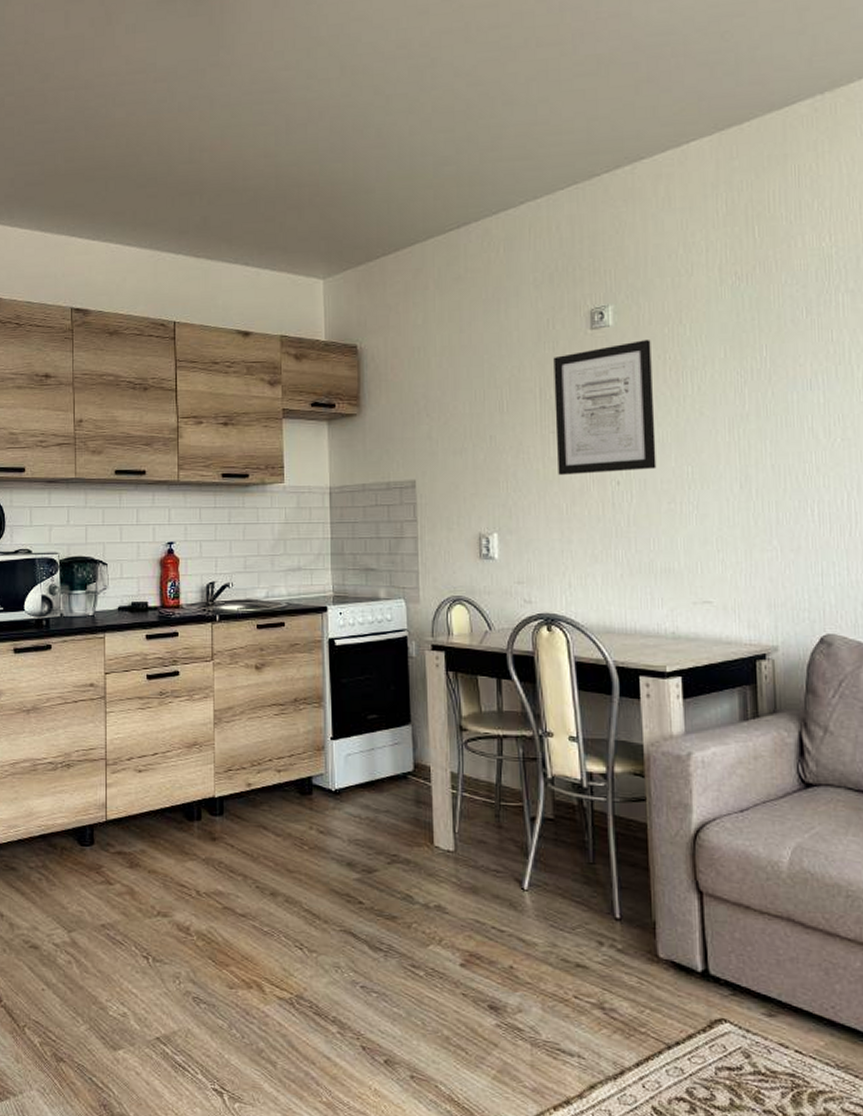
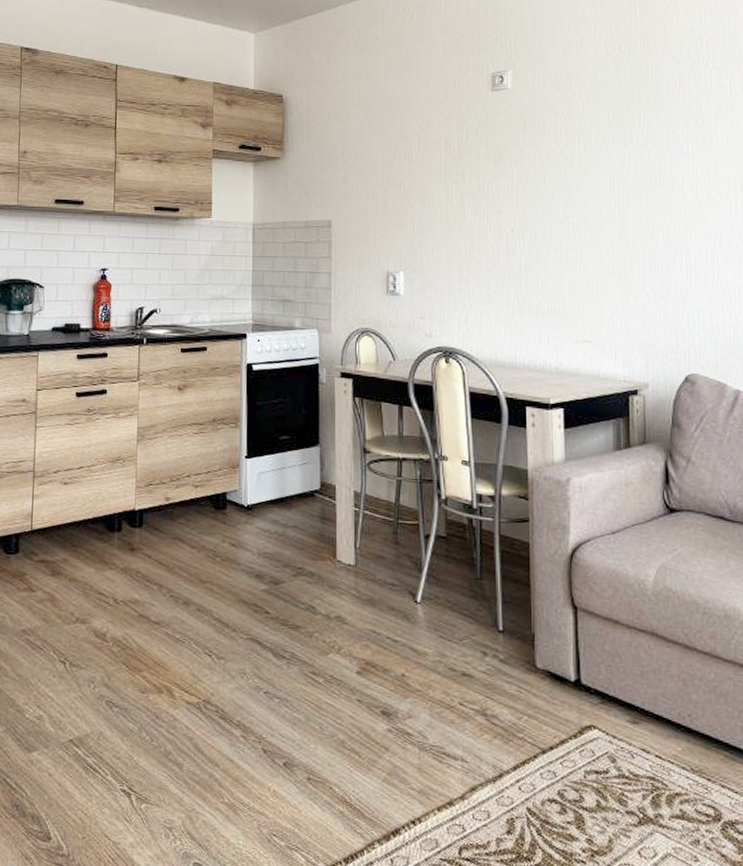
wall art: present [553,340,657,476] -> none [458,103,546,222]

